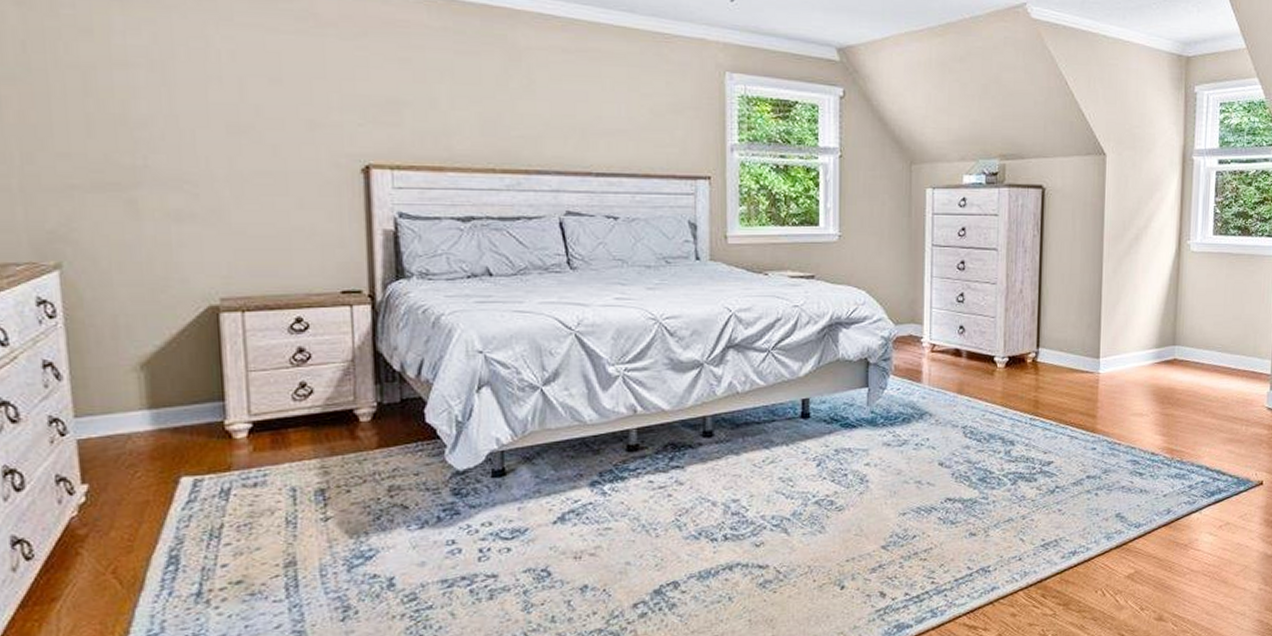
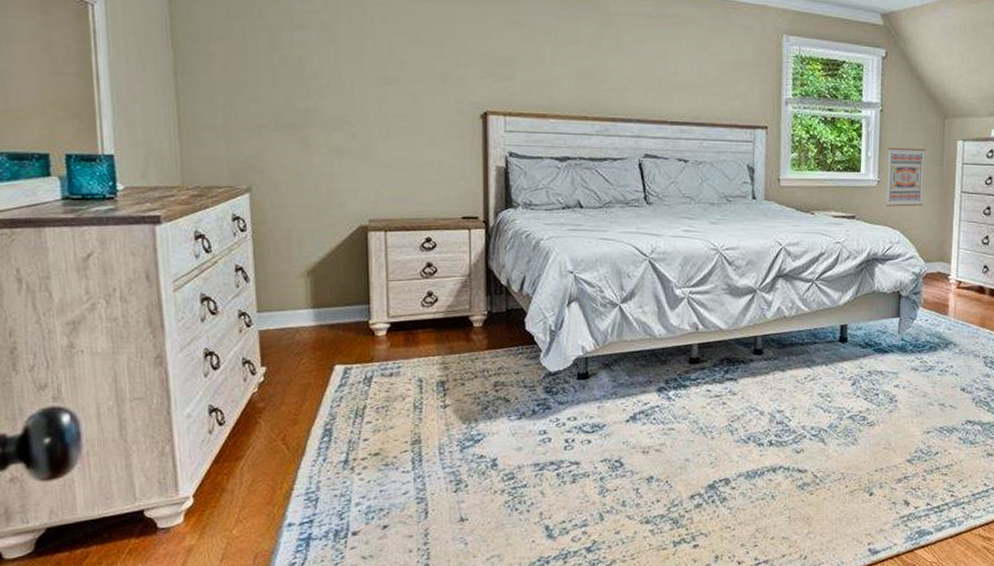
wall art: none [849,197,891,264] -> present [886,147,925,207]

